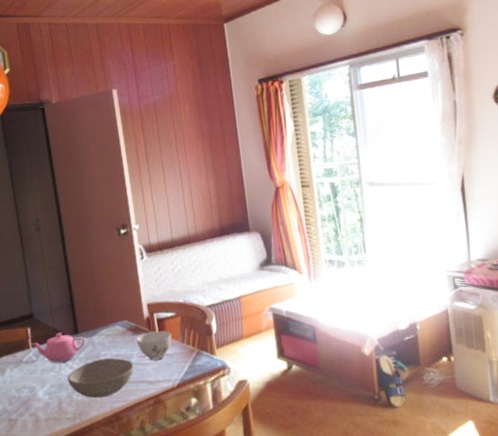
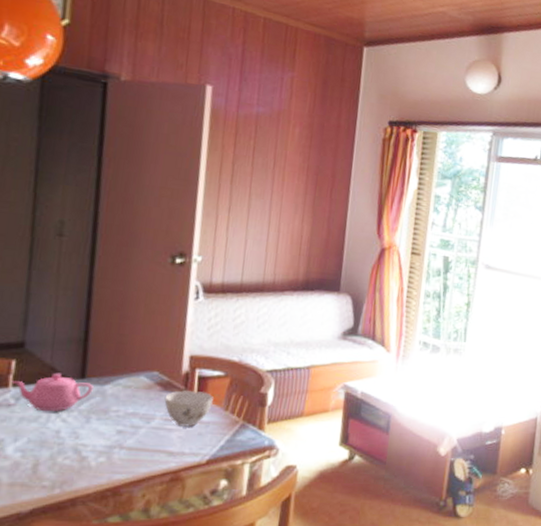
bowl: present [67,358,134,399] -> none [54,415,154,466]

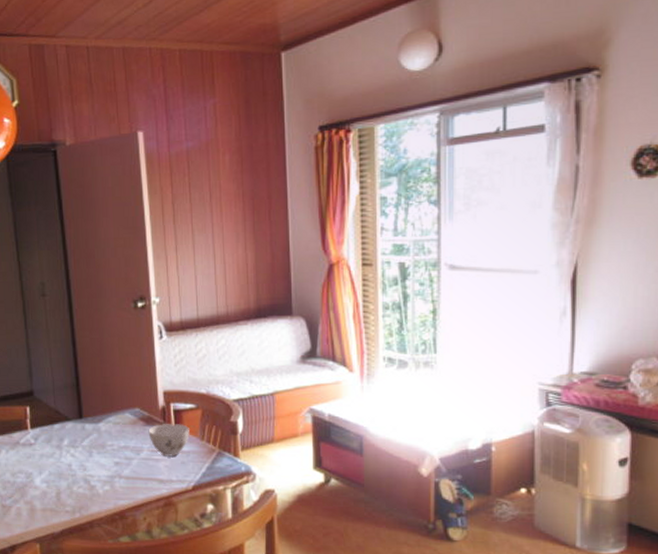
teapot: present [12,372,93,412] -> none [29,415,90,449]

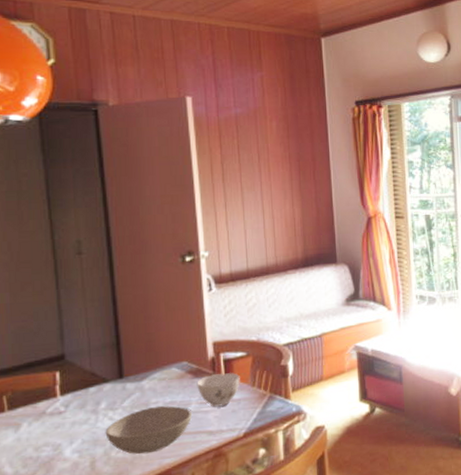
bowl: none [68,449,144,493] -> present [105,406,192,455]

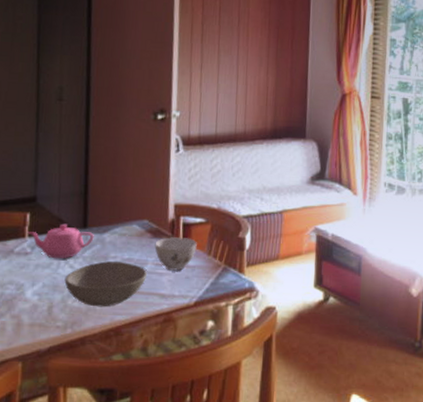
teapot: none [59,376,132,414] -> present [27,223,94,259]

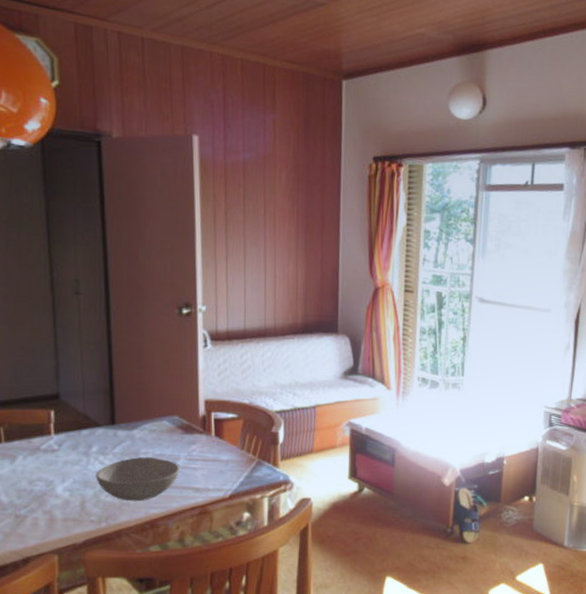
teapot: present [27,223,94,259] -> none [53,420,123,456]
teacup: present [155,237,197,271] -> none [186,433,230,465]

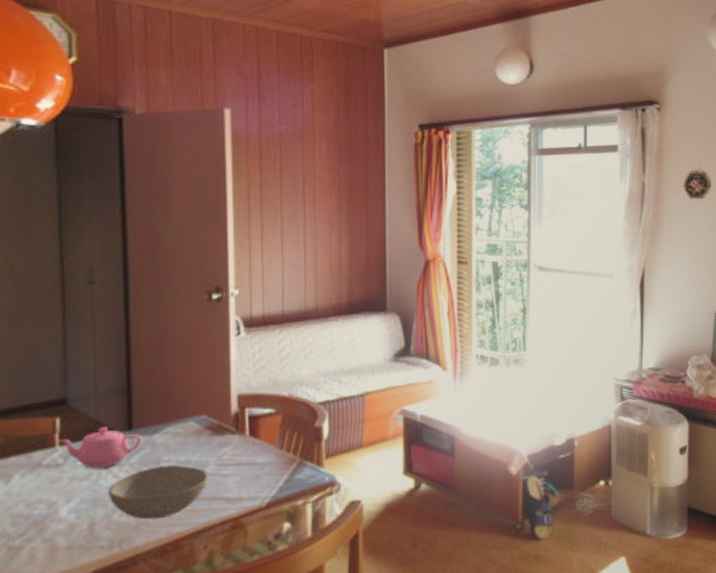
teapot: none [53,420,123,456] -> present [58,426,142,469]

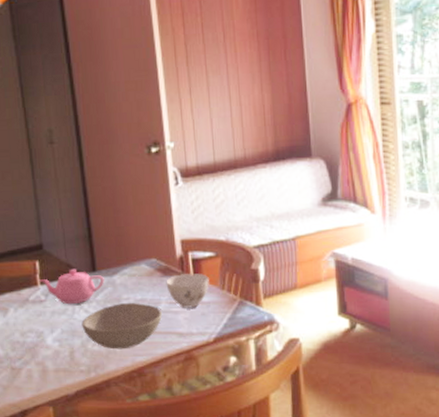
teacup: none [216,432,266,470] -> present [166,273,209,308]

